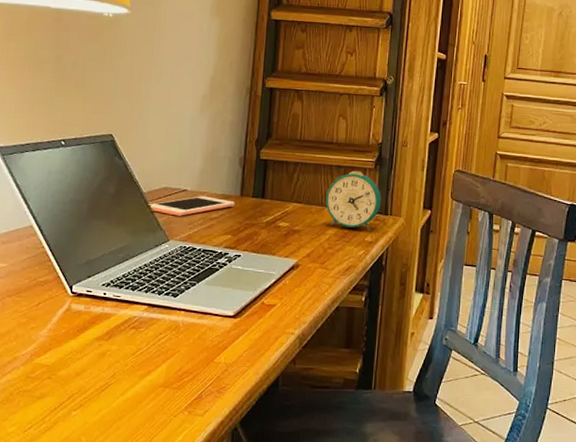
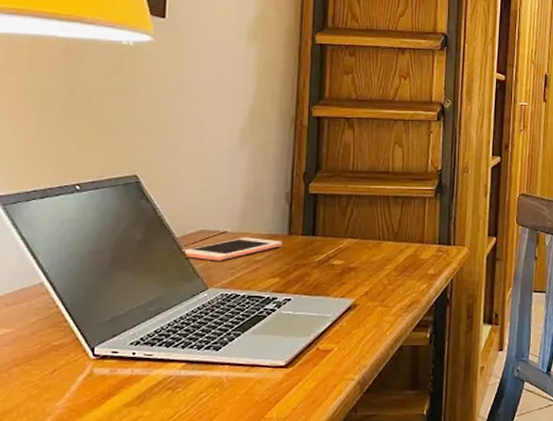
alarm clock: present [326,170,381,231] -> none [383,200,443,263]

